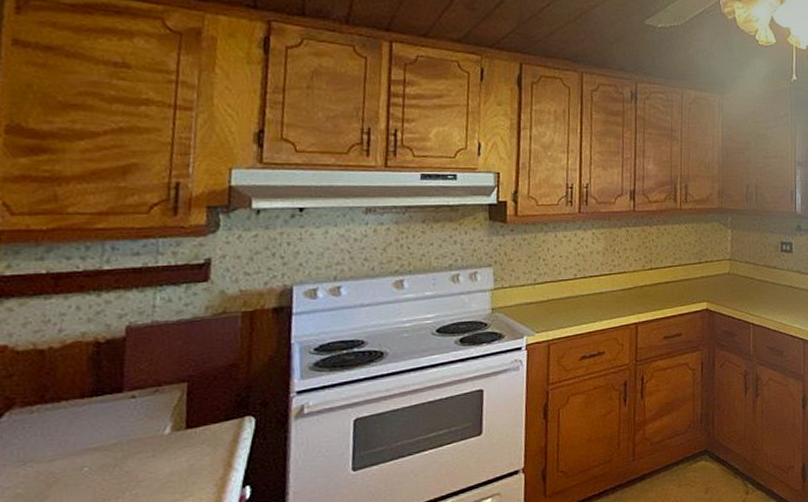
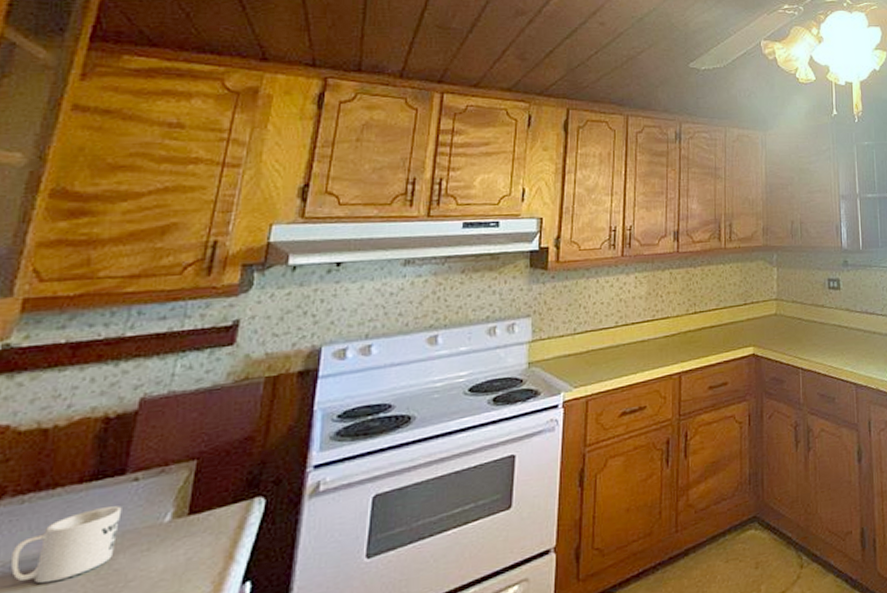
mug: none [29,419,125,481] -> present [10,506,122,584]

